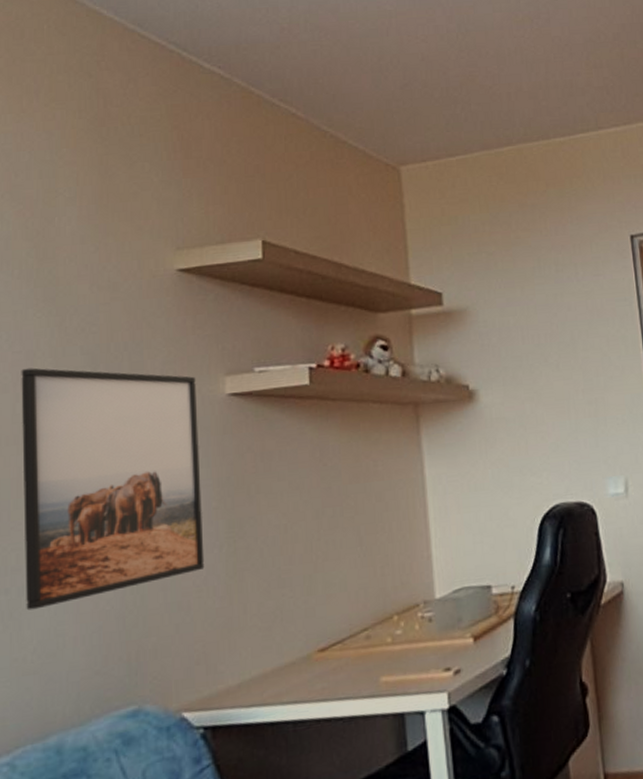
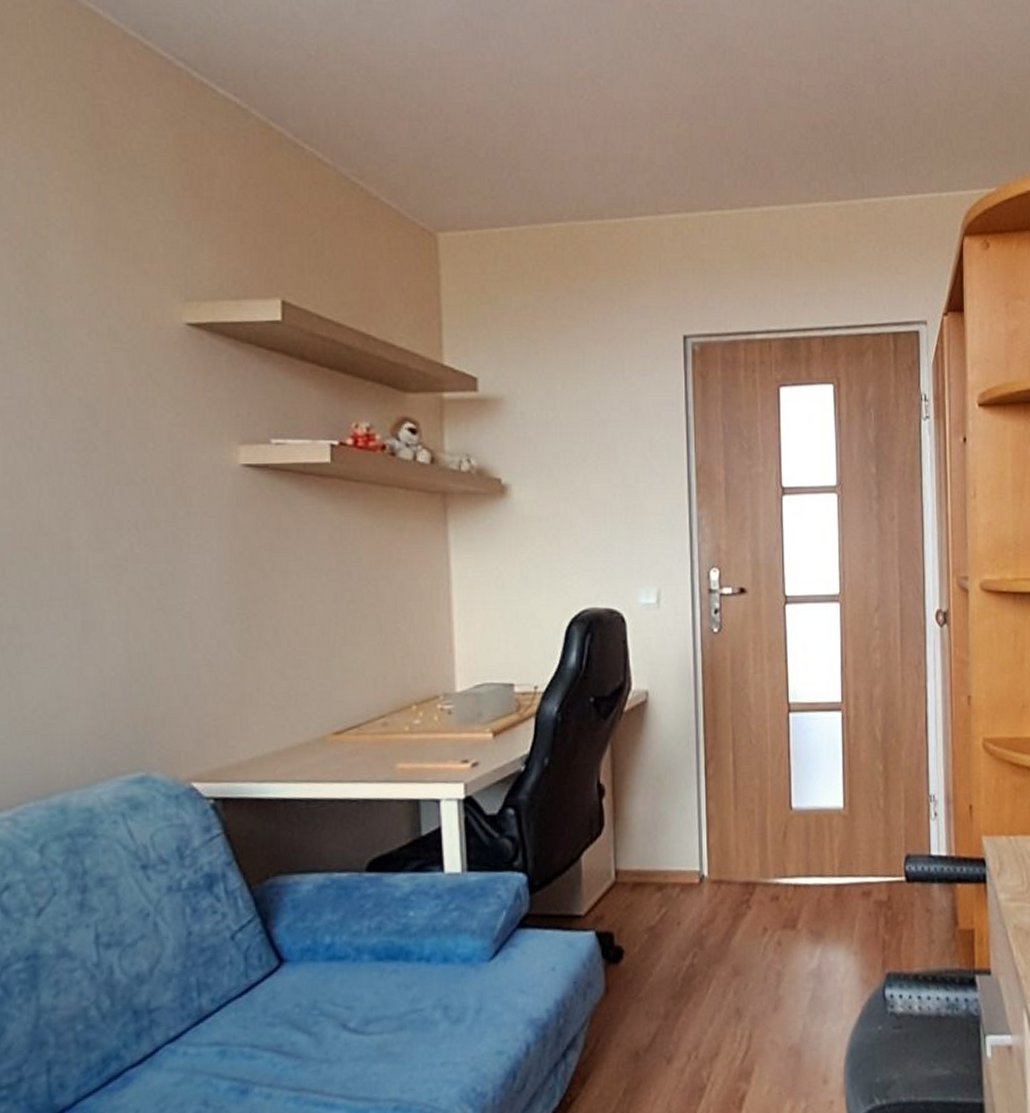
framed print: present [21,368,205,611] -> none [12,416,216,670]

